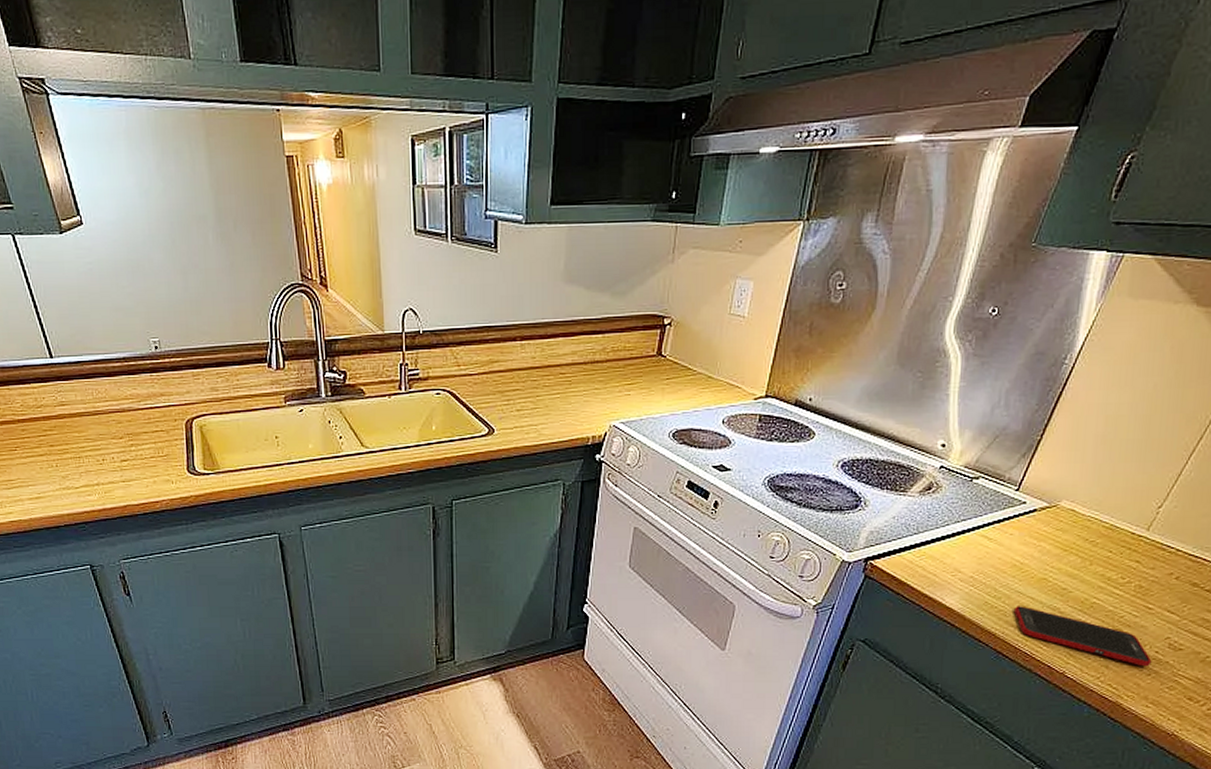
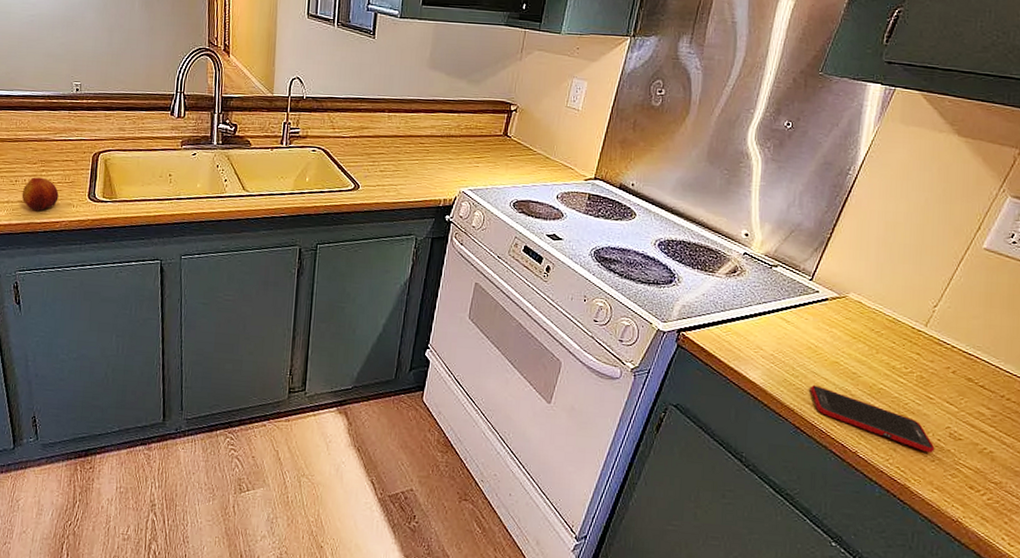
fruit: none [112,453,154,491] -> present [21,177,59,211]

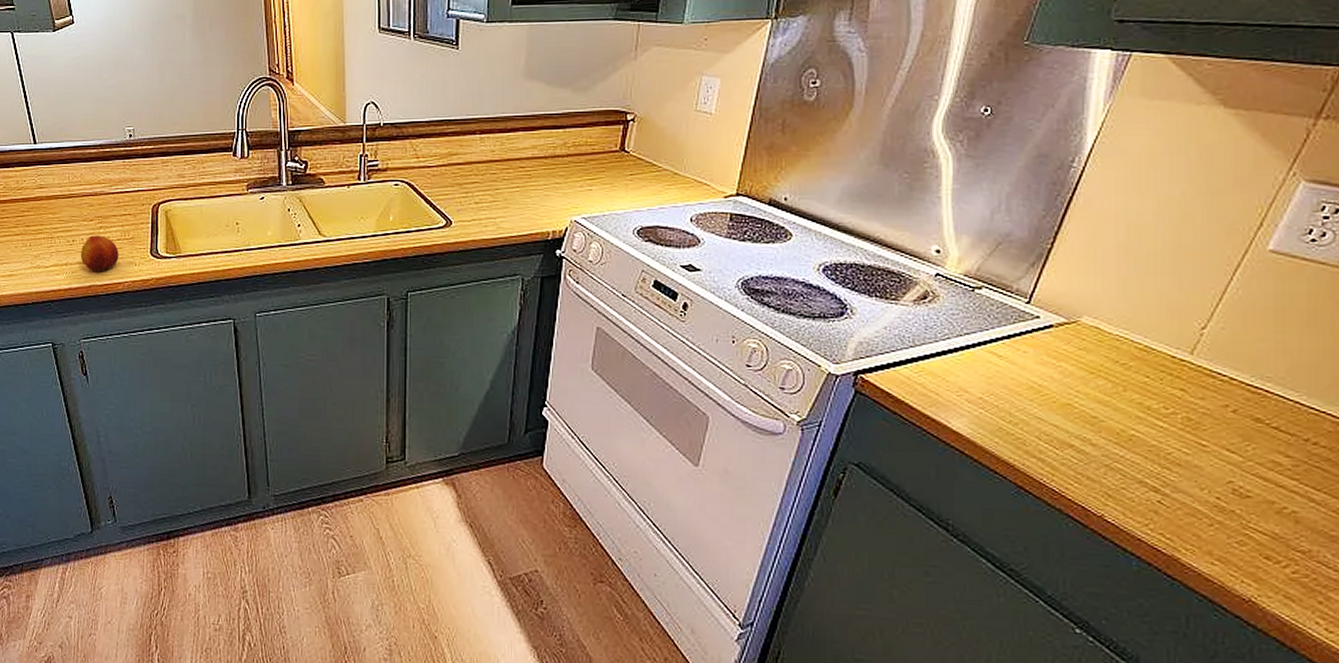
cell phone: present [811,385,935,453] -> none [1036,434,1213,515]

